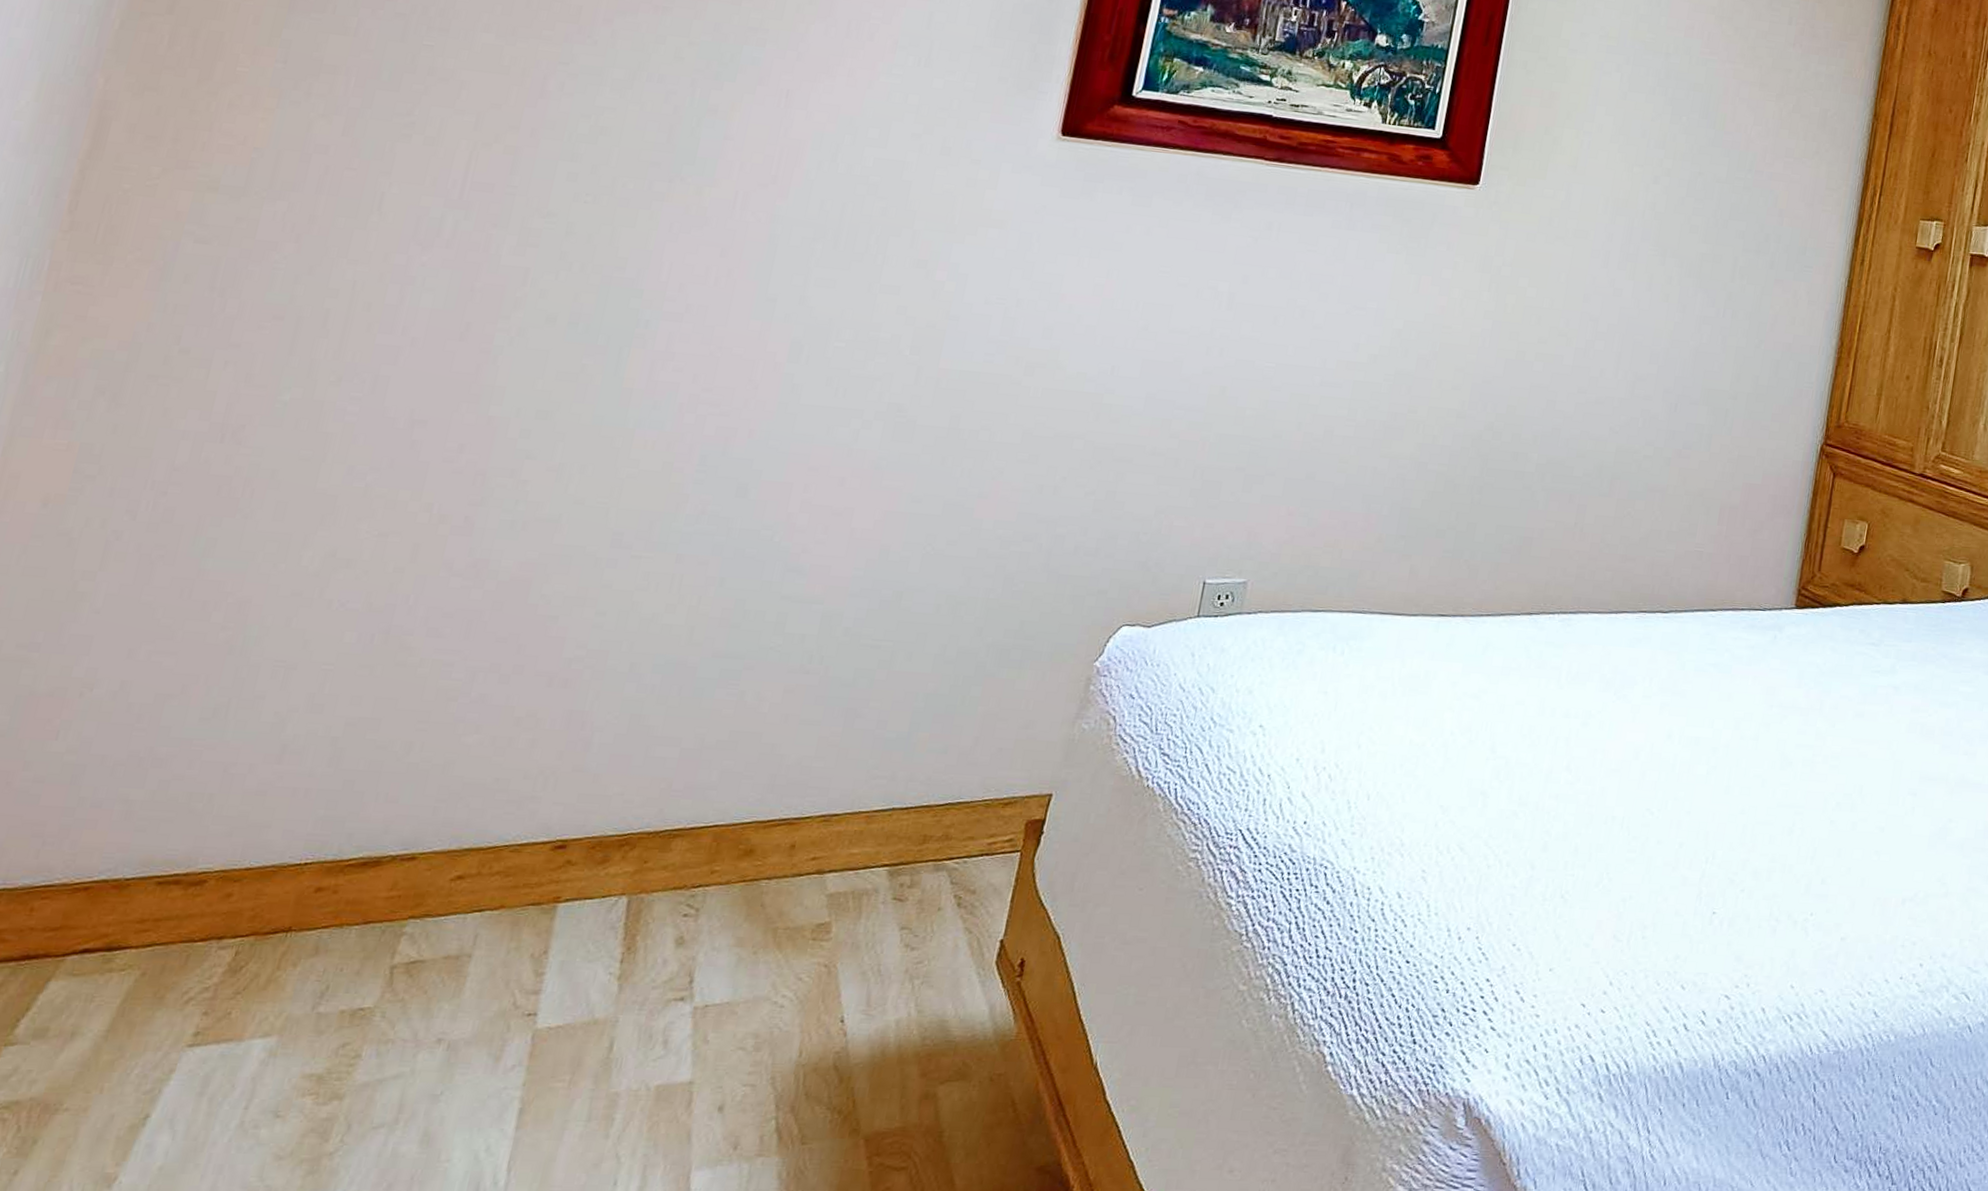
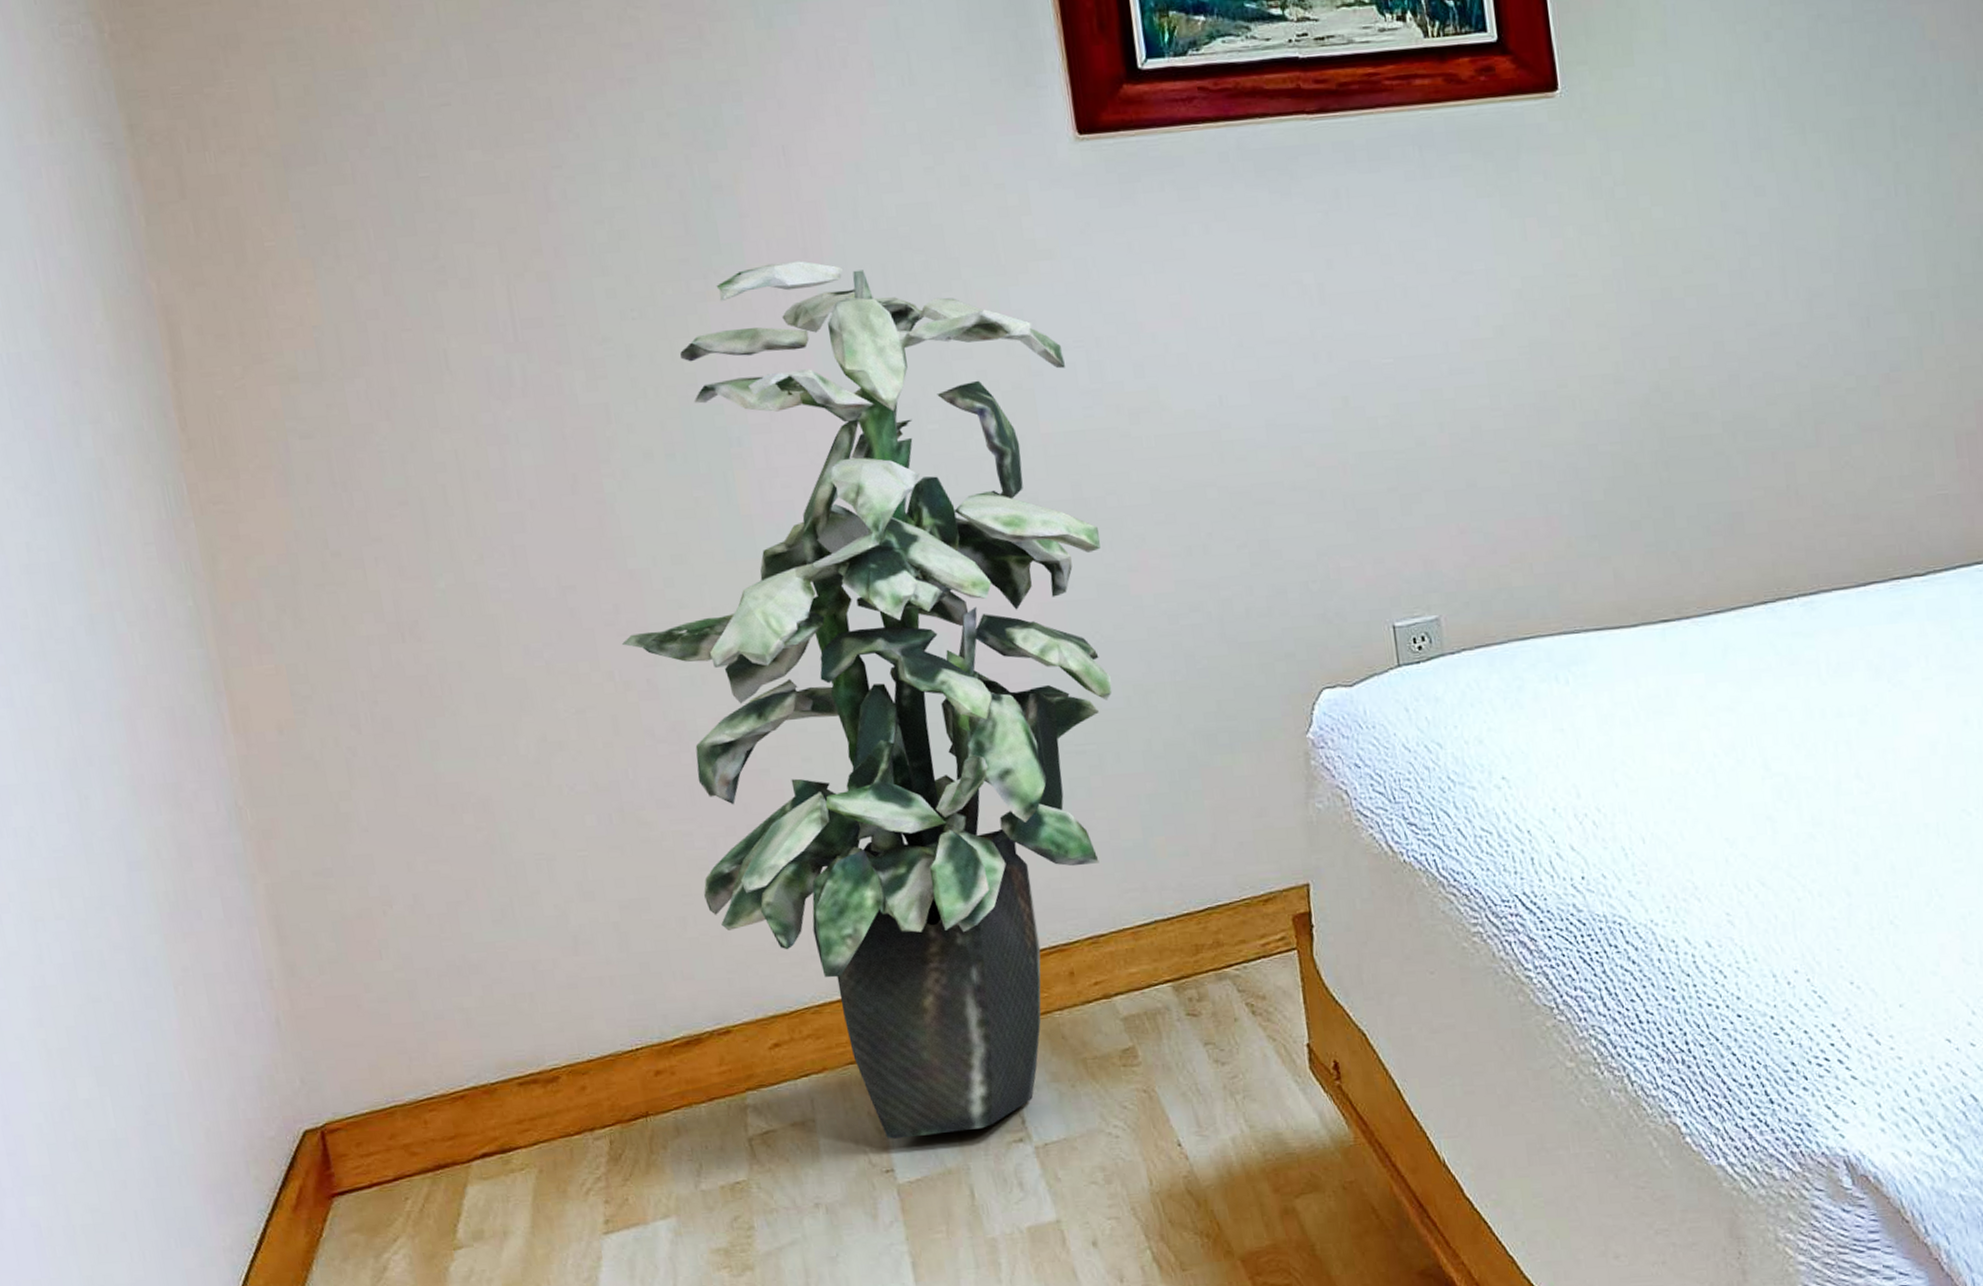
indoor plant: none [440,182,985,984] -> present [621,261,1113,1139]

